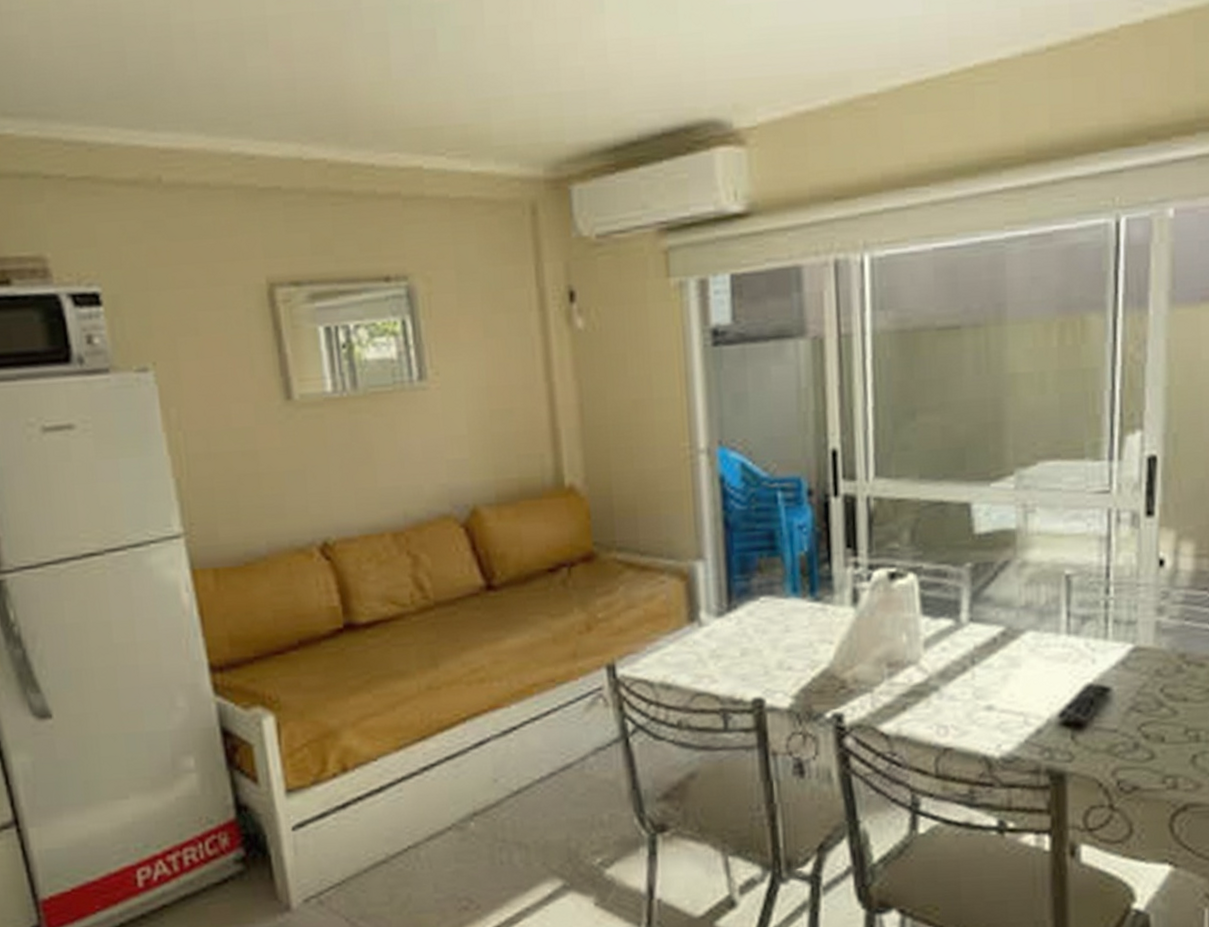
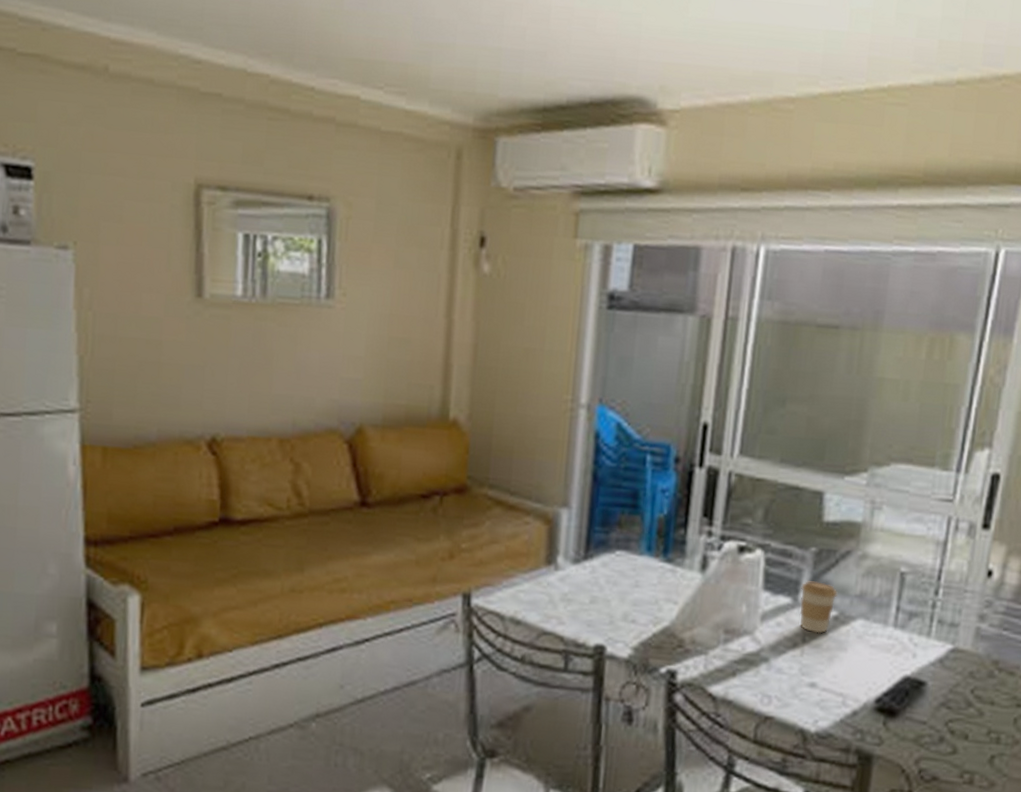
coffee cup: none [961,598,1002,653] -> present [799,581,838,634]

